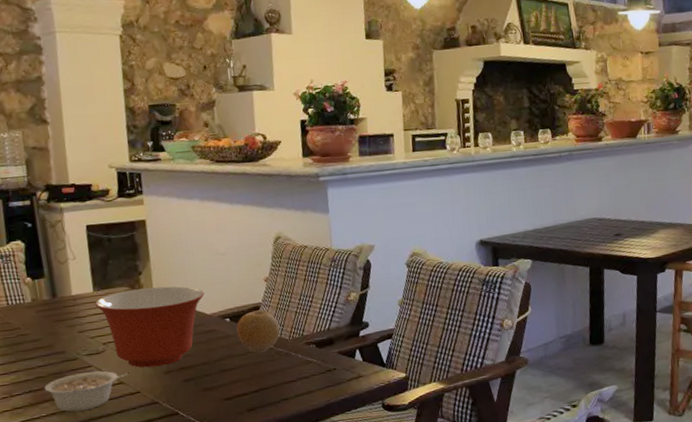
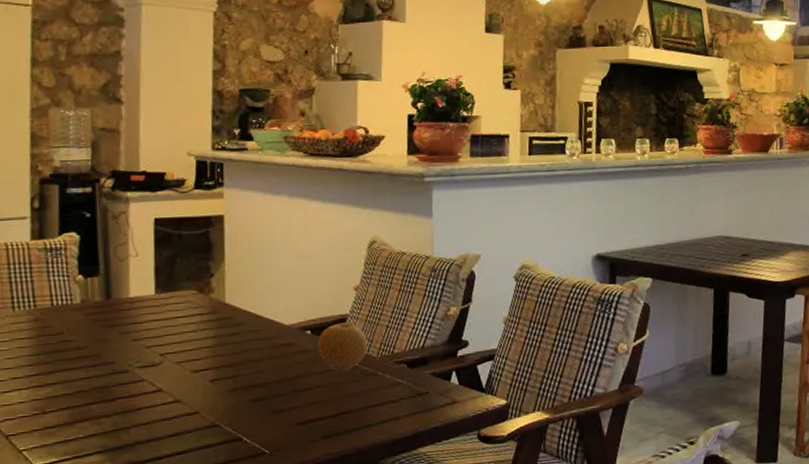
legume: present [44,371,129,412] -> none [84,386,188,434]
mixing bowl: present [95,286,205,368] -> none [155,291,284,385]

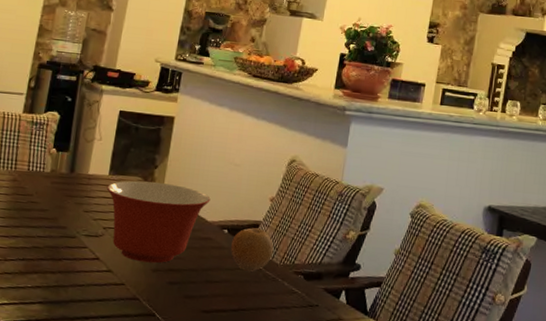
mixing bowl: none [155,291,284,385] -> present [106,180,211,263]

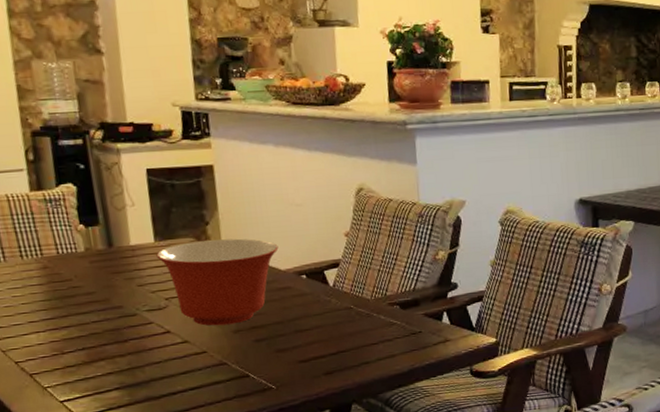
fruit: present [231,227,274,272] -> none [313,267,362,313]

